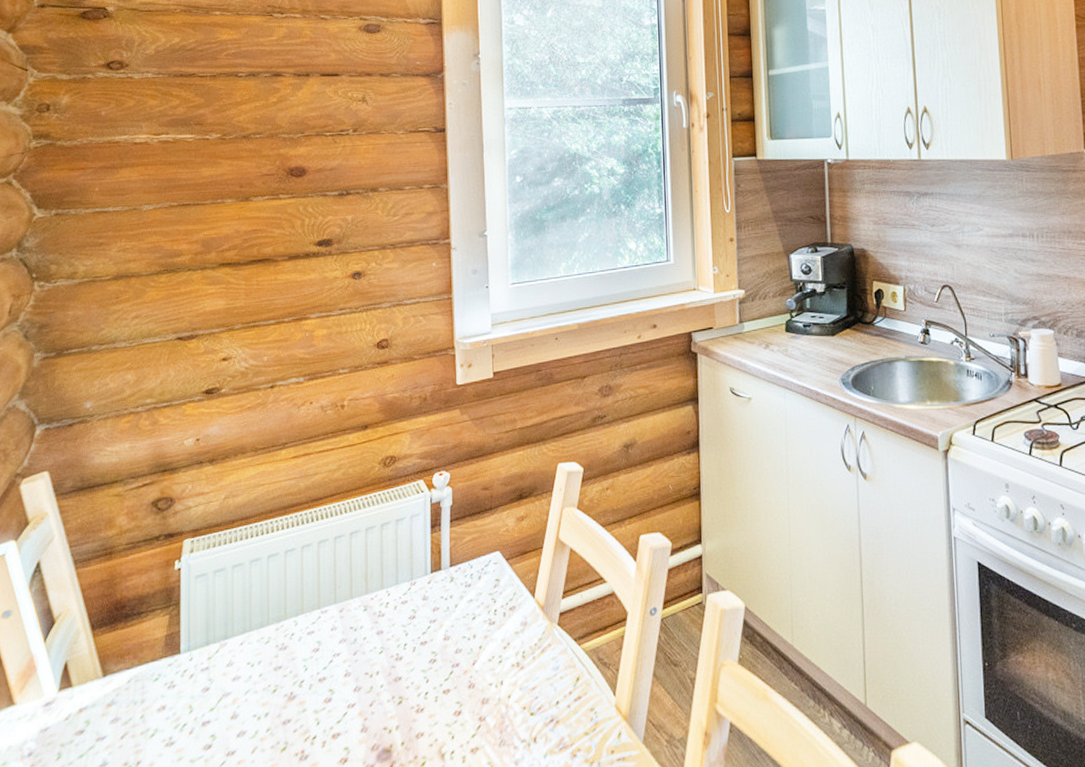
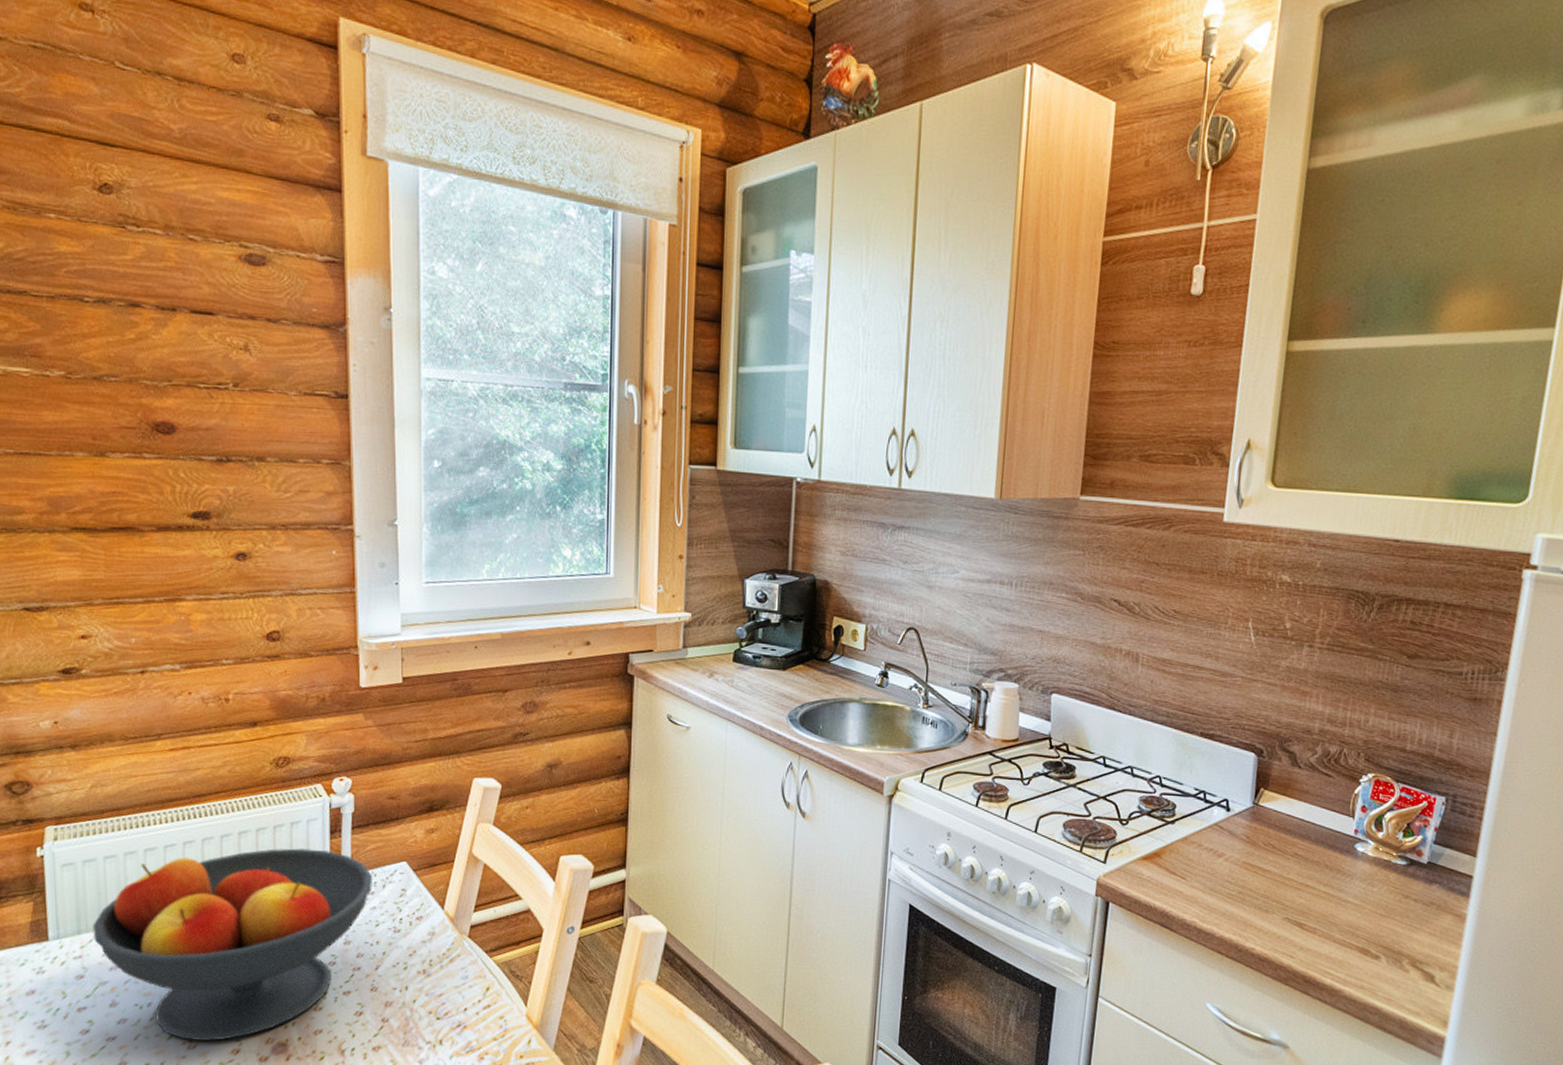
fruit bowl: none [220,544,469,751] -> present [93,848,372,1041]

